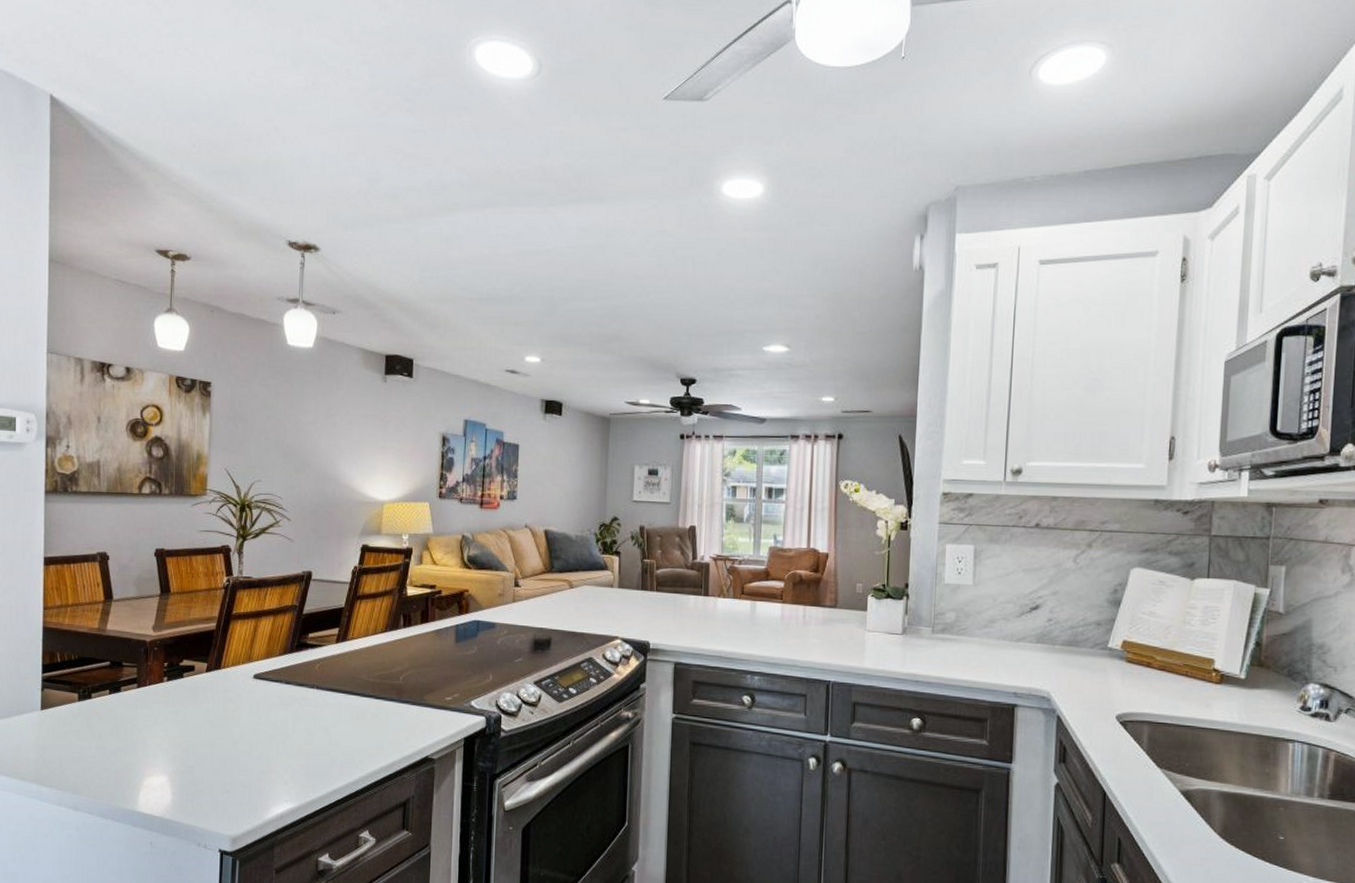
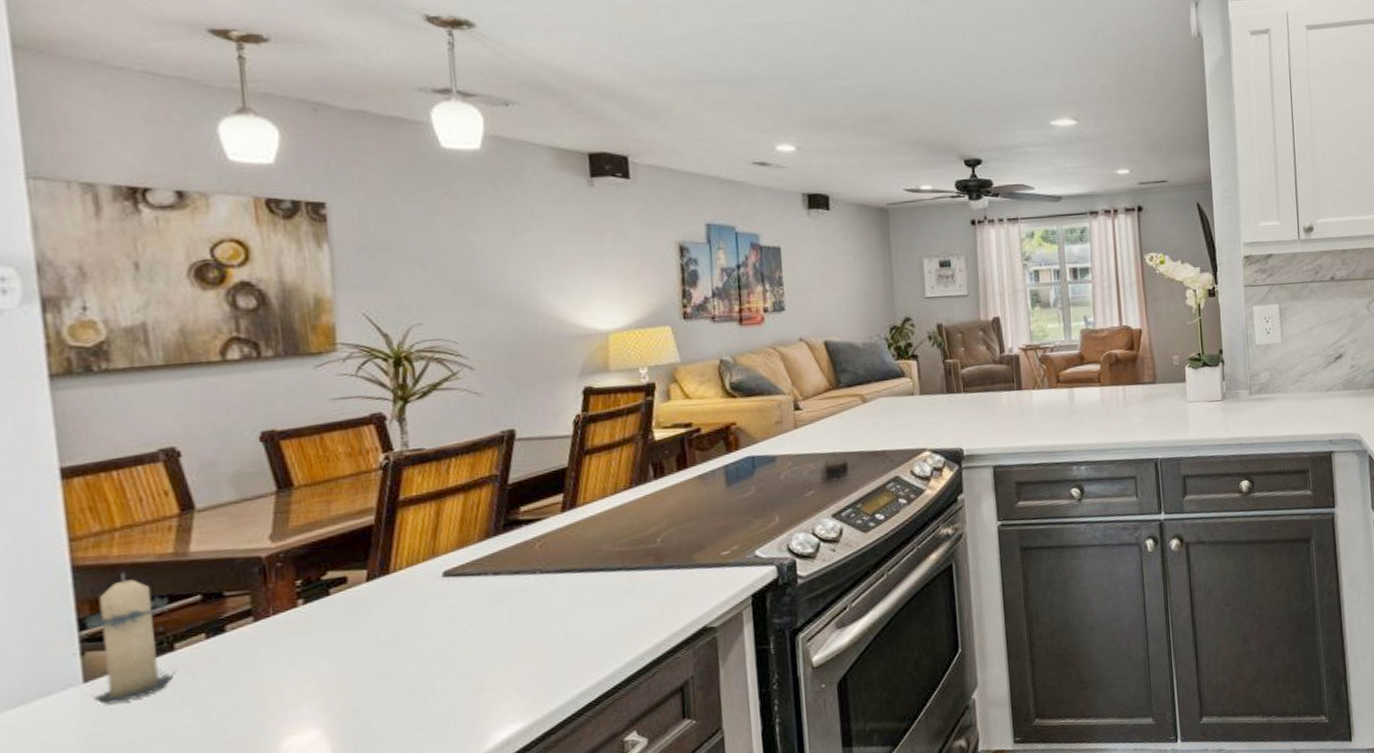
candle: none [45,636,92,729] -> present [82,572,177,705]

